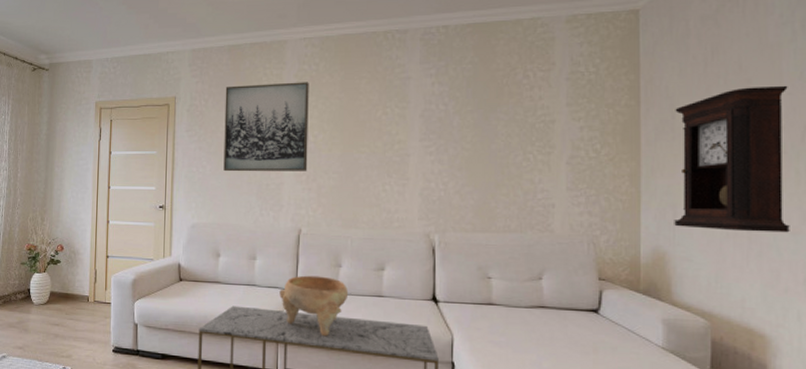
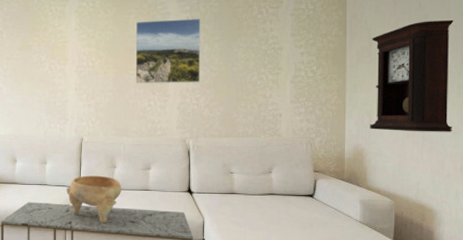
wall art: present [223,82,309,172] -> none [17,16,87,92]
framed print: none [367,83,450,164] -> present [135,18,201,84]

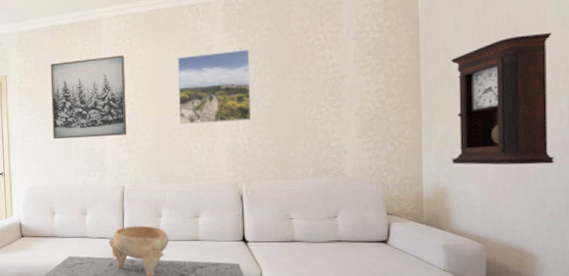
wall art: none [17,16,87,92] -> present [50,55,127,140]

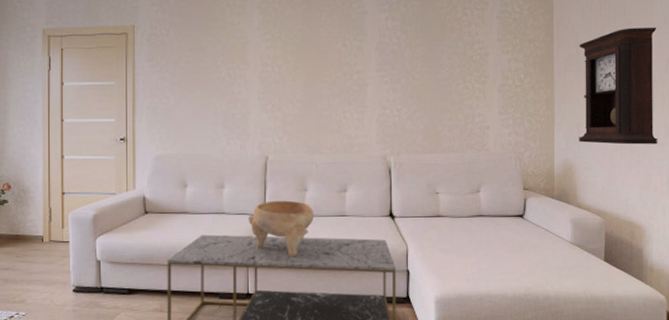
wall art: present [50,55,127,140] -> none [187,13,273,102]
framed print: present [177,49,252,125] -> none [328,18,402,93]

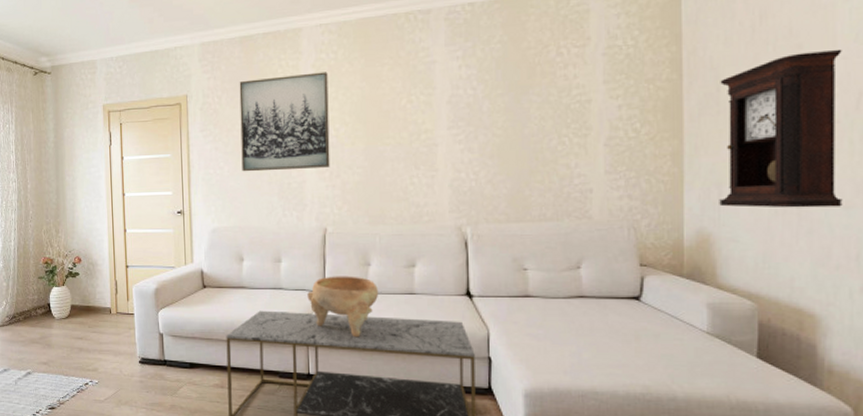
wall art: none [187,13,273,102] -> present [239,72,330,172]

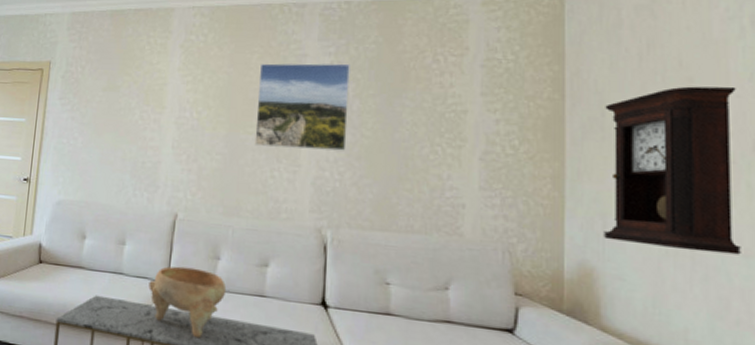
wall art: present [239,72,330,172] -> none [96,53,196,150]
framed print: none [390,65,479,157] -> present [254,63,350,151]

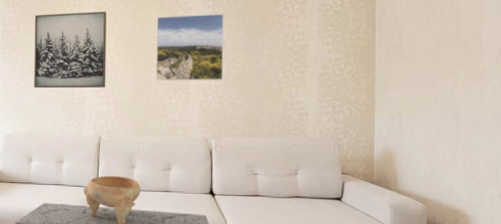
wall art: none [96,53,196,150] -> present [34,11,107,89]
pendulum clock: present [604,86,741,255] -> none [400,16,488,134]

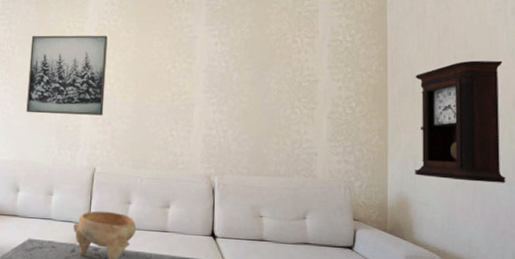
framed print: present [156,13,224,81] -> none [157,43,230,114]
pendulum clock: none [400,16,488,134] -> present [415,60,506,183]

